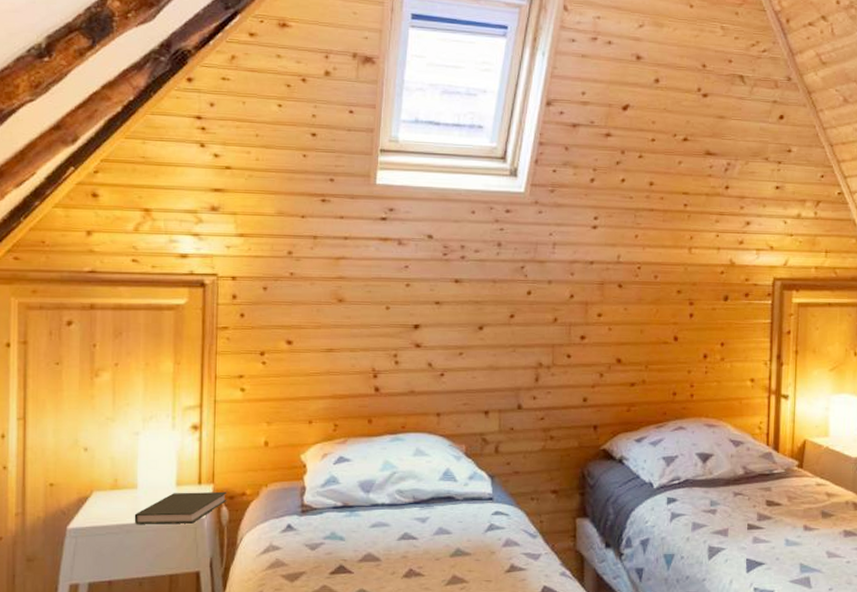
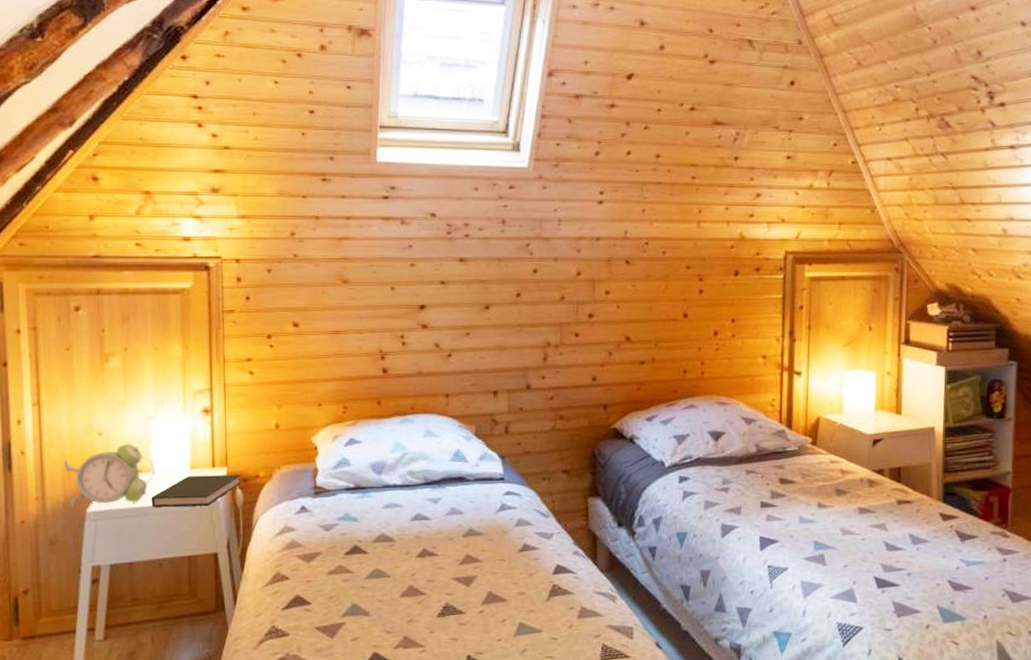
alarm clock: none [46,459,140,526] -> present [63,443,155,510]

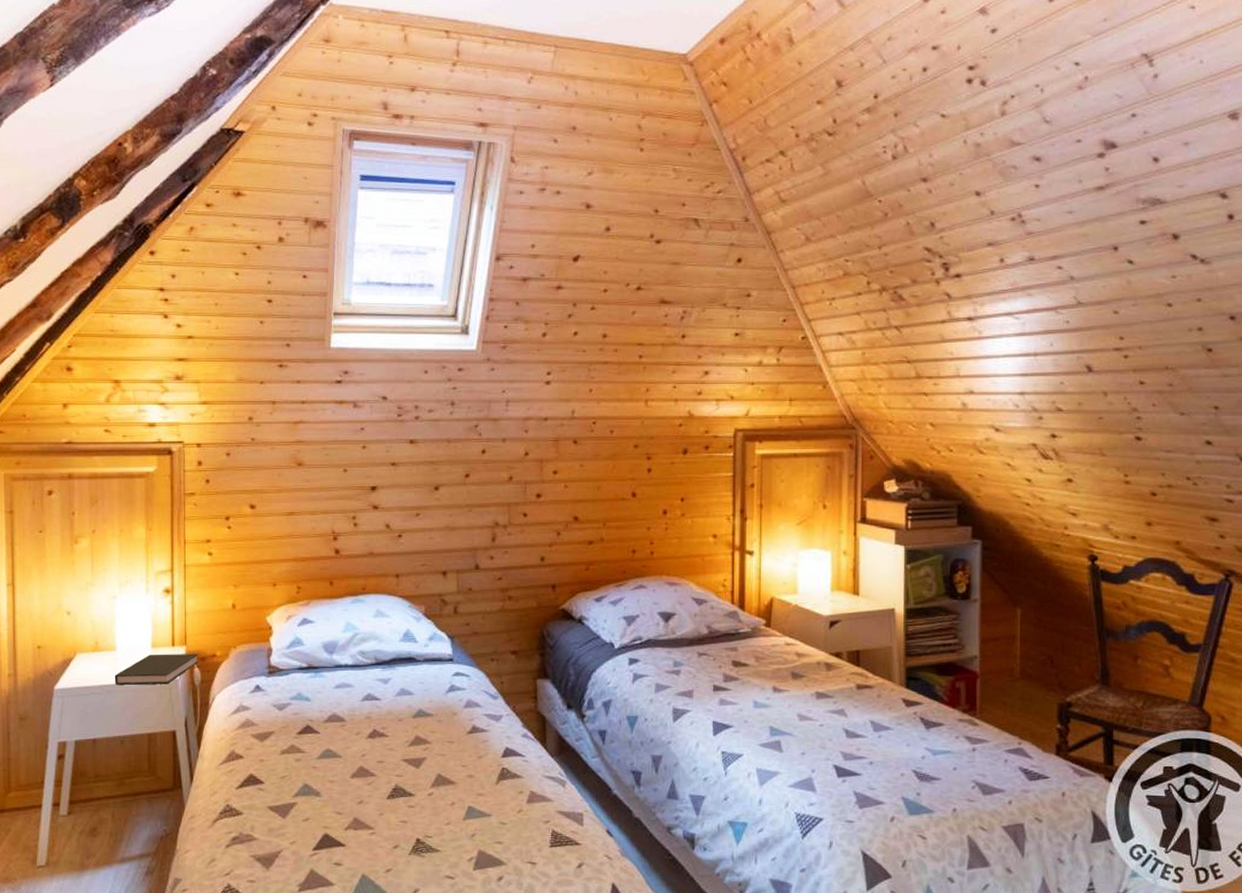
alarm clock: present [63,443,155,510] -> none [34,622,119,687]

